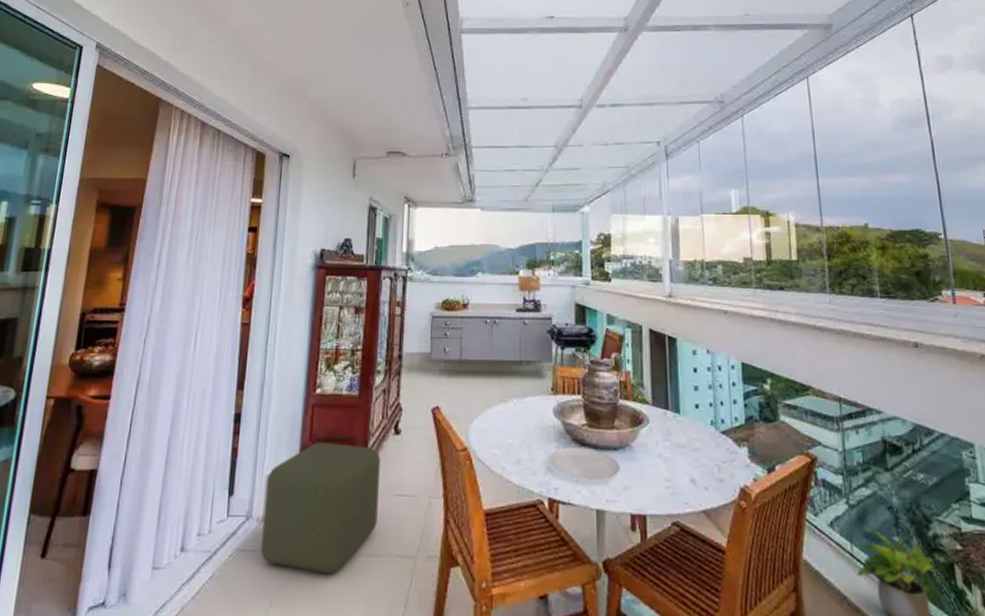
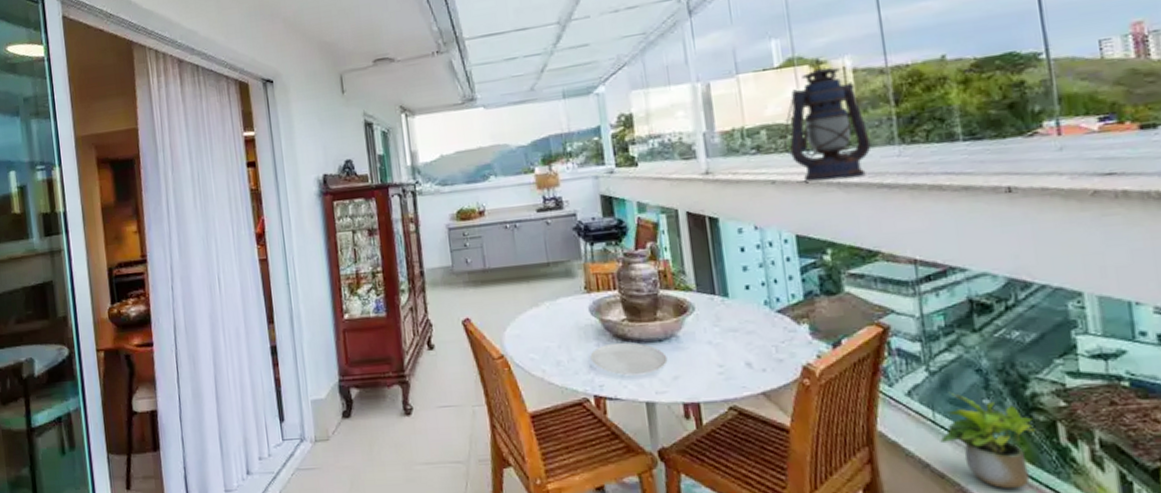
cube: present [260,441,380,575] -> none [312,364,425,484]
lantern: none [735,218,808,318] -> present [783,66,871,182]

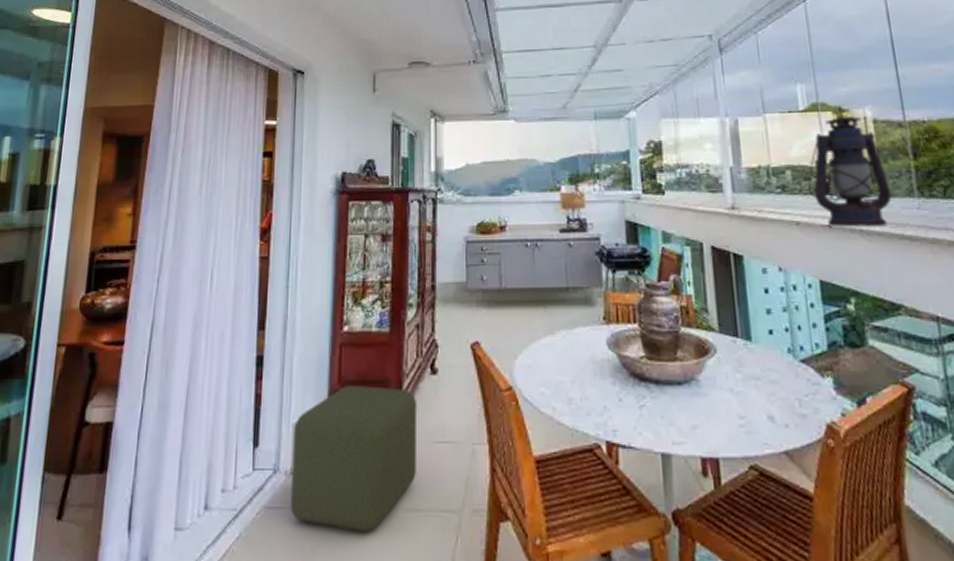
cube: none [312,364,425,484] -> present [290,384,416,533]
plate: present [590,342,668,377] -> none [604,382,687,423]

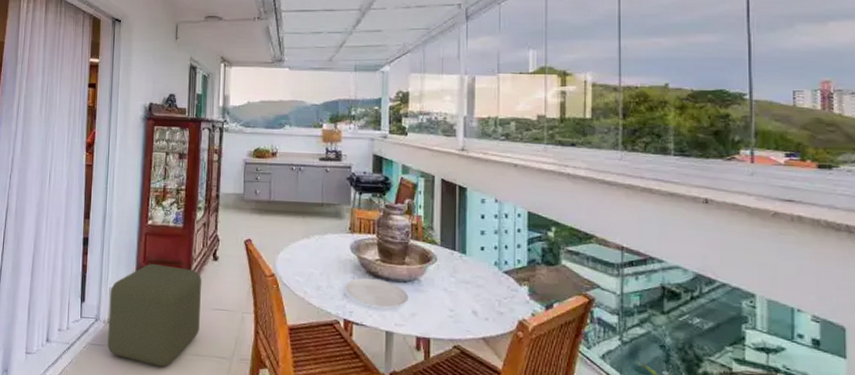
plate: none [604,382,687,423] -> present [345,277,409,309]
lantern: present [807,114,892,228] -> none [527,77,599,173]

